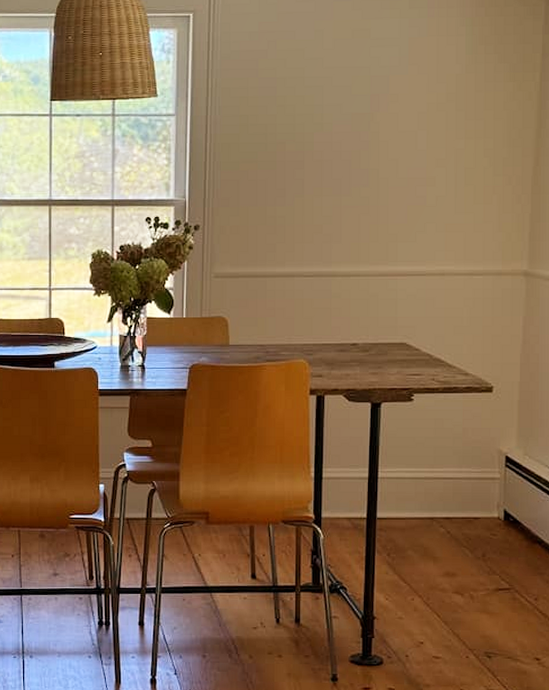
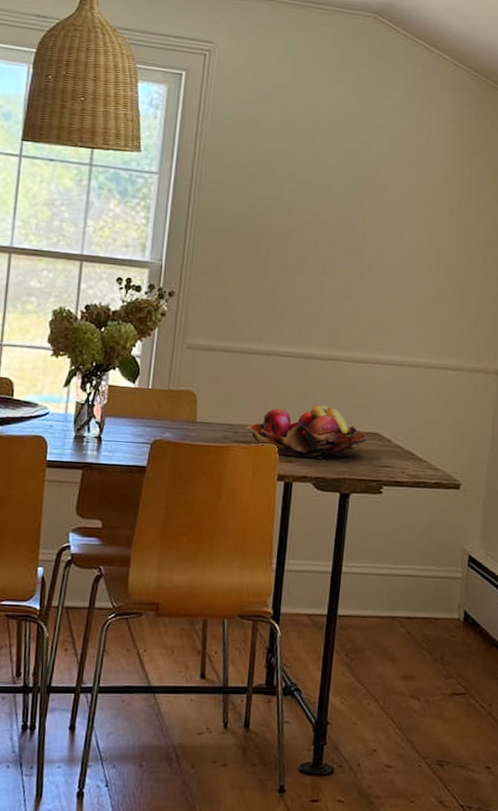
fruit basket: none [277,320,395,371] -> present [247,405,367,458]

